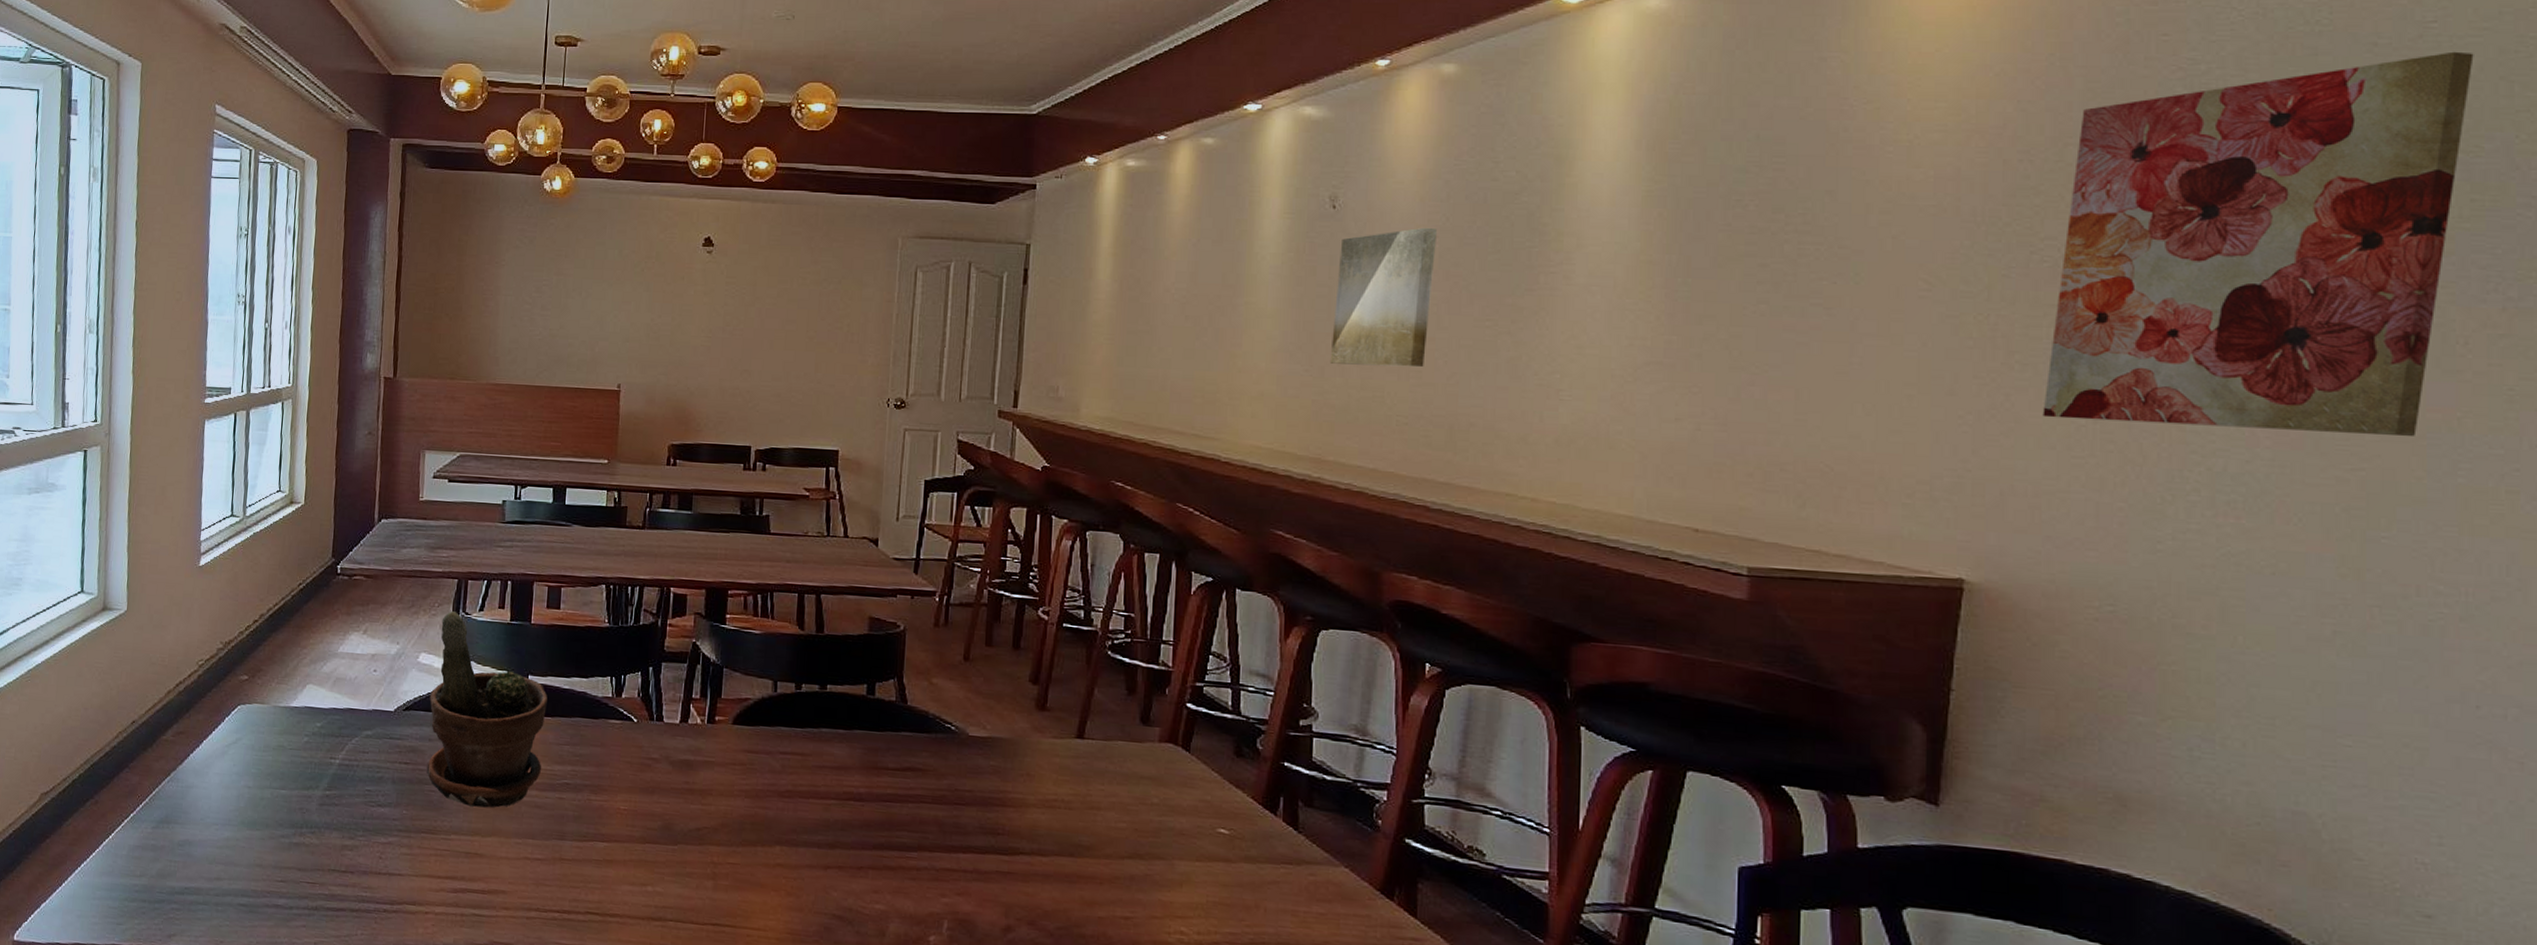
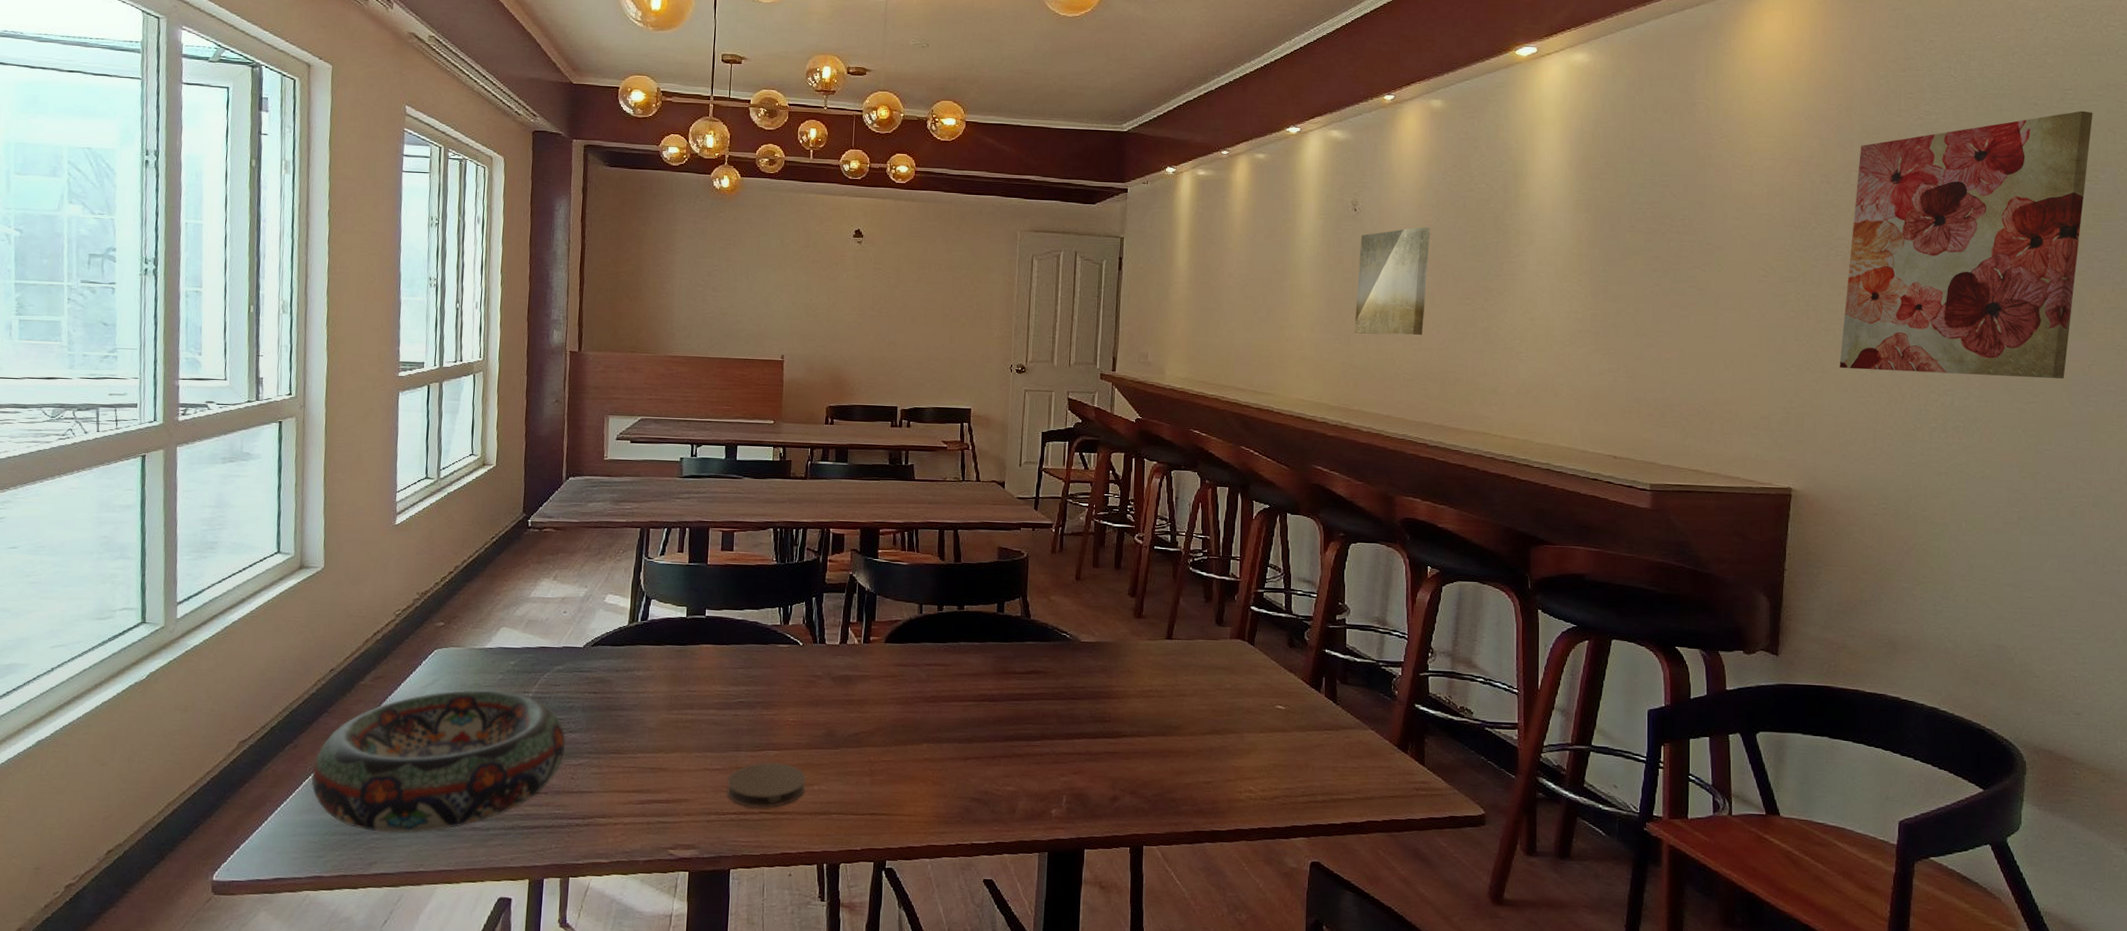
decorative bowl: none [111,751,374,906] -> present [311,689,565,834]
potted plant: present [426,611,548,808] -> none [614,556,723,728]
coaster: none [549,854,639,908] -> present [726,762,806,808]

